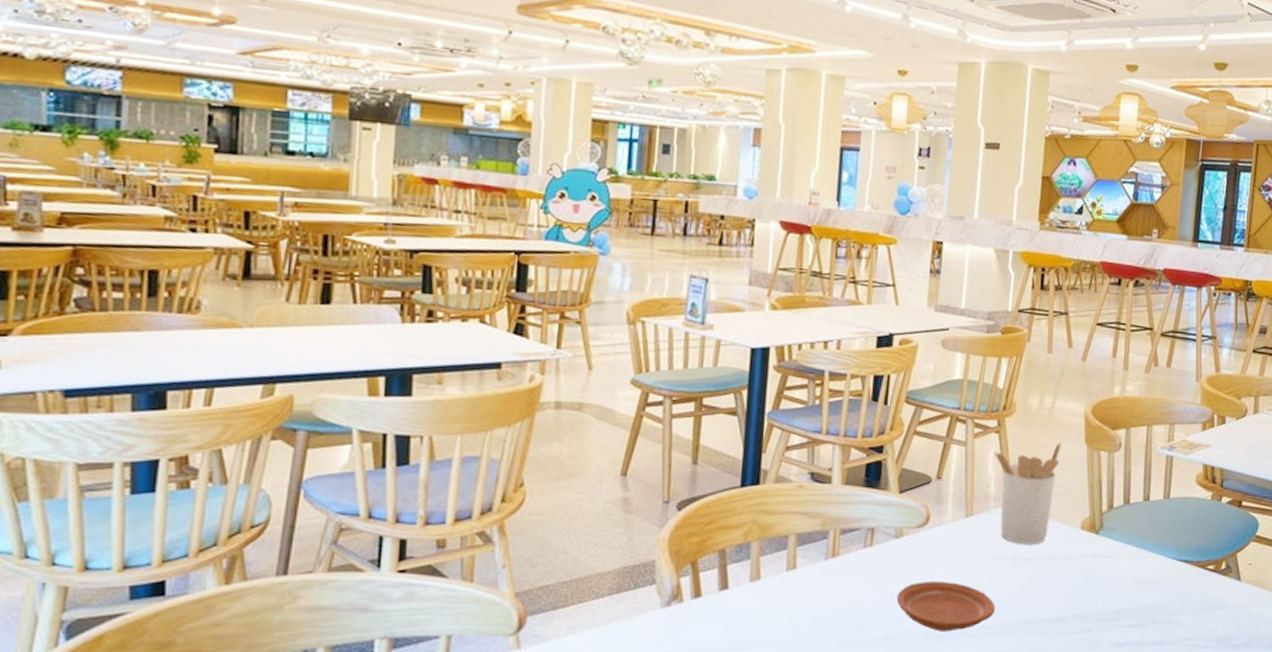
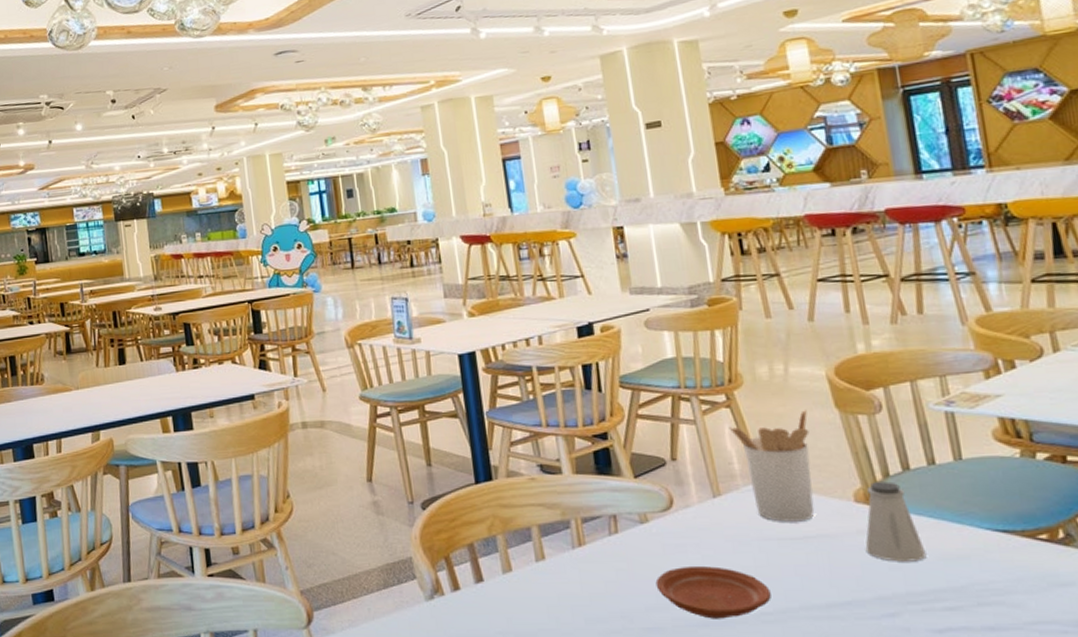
saltshaker: none [1079,512,1125,584] -> present [865,481,927,562]

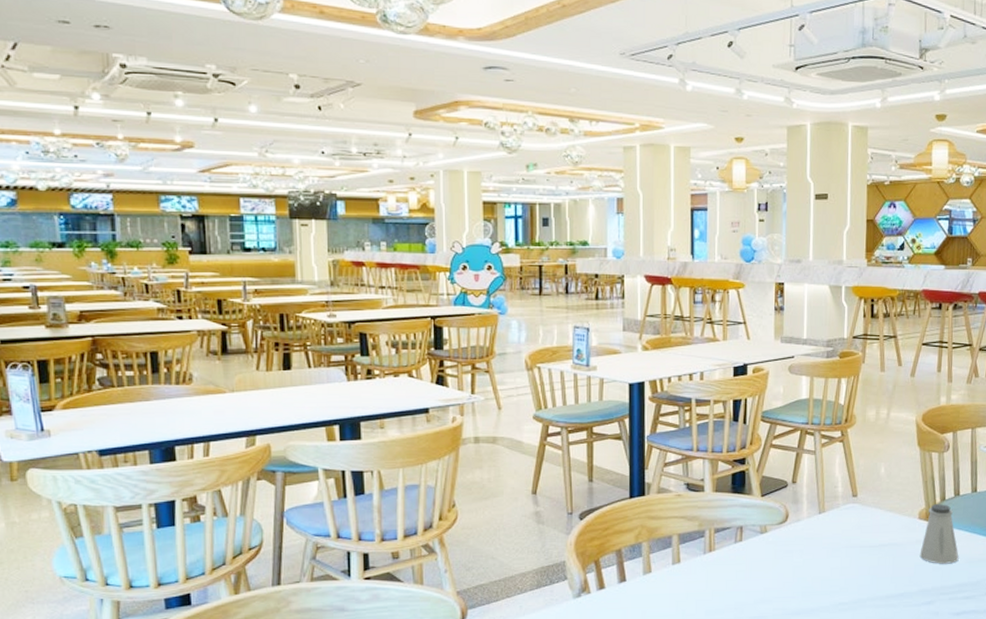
plate: present [655,565,772,619] -> none [765,567,849,609]
utensil holder: present [728,409,815,522] -> none [839,446,897,534]

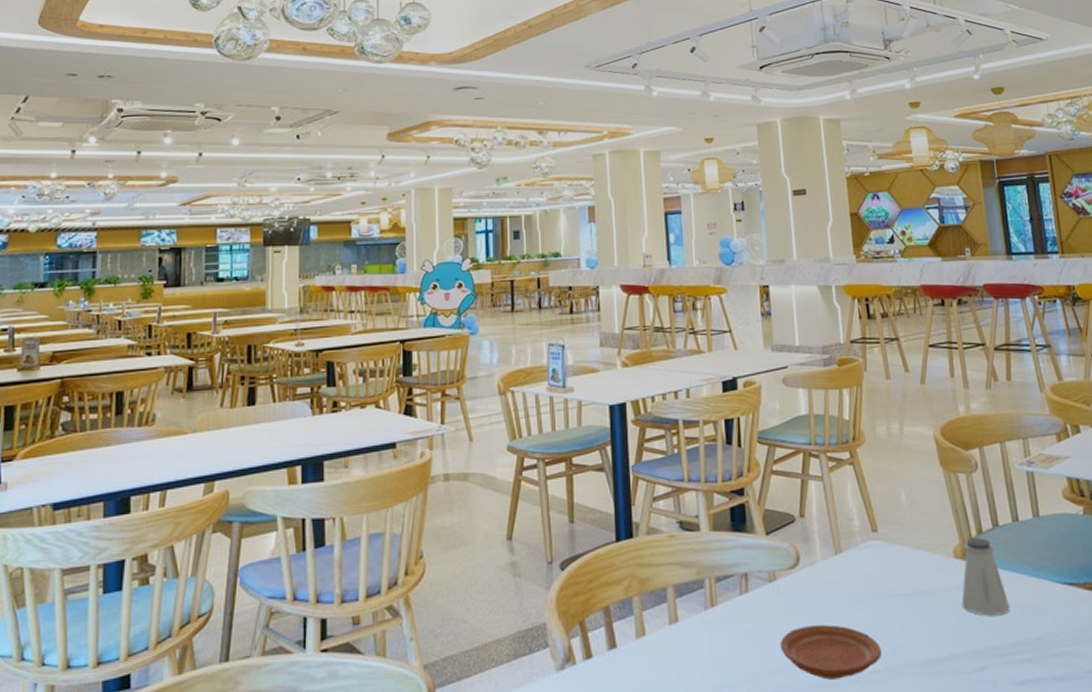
plate: none [765,567,849,609] -> present [780,624,882,680]

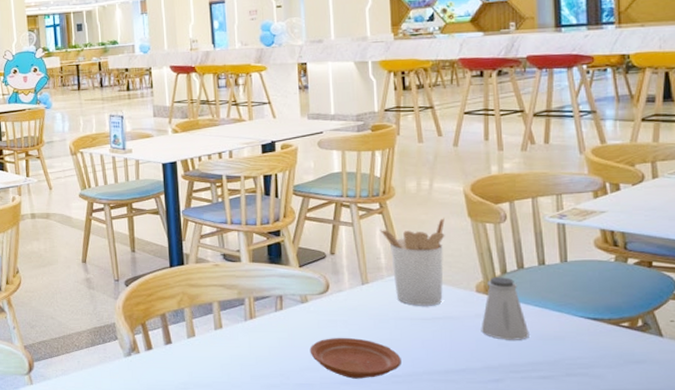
utensil holder: none [851,467,921,578] -> present [379,217,445,306]

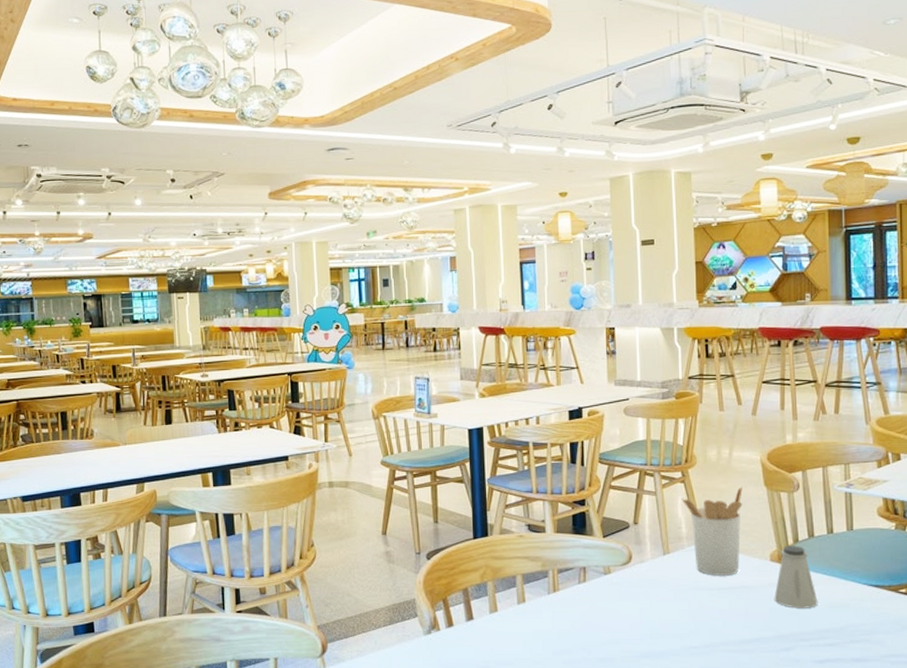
plate: present [309,337,401,379] -> none [611,609,699,652]

